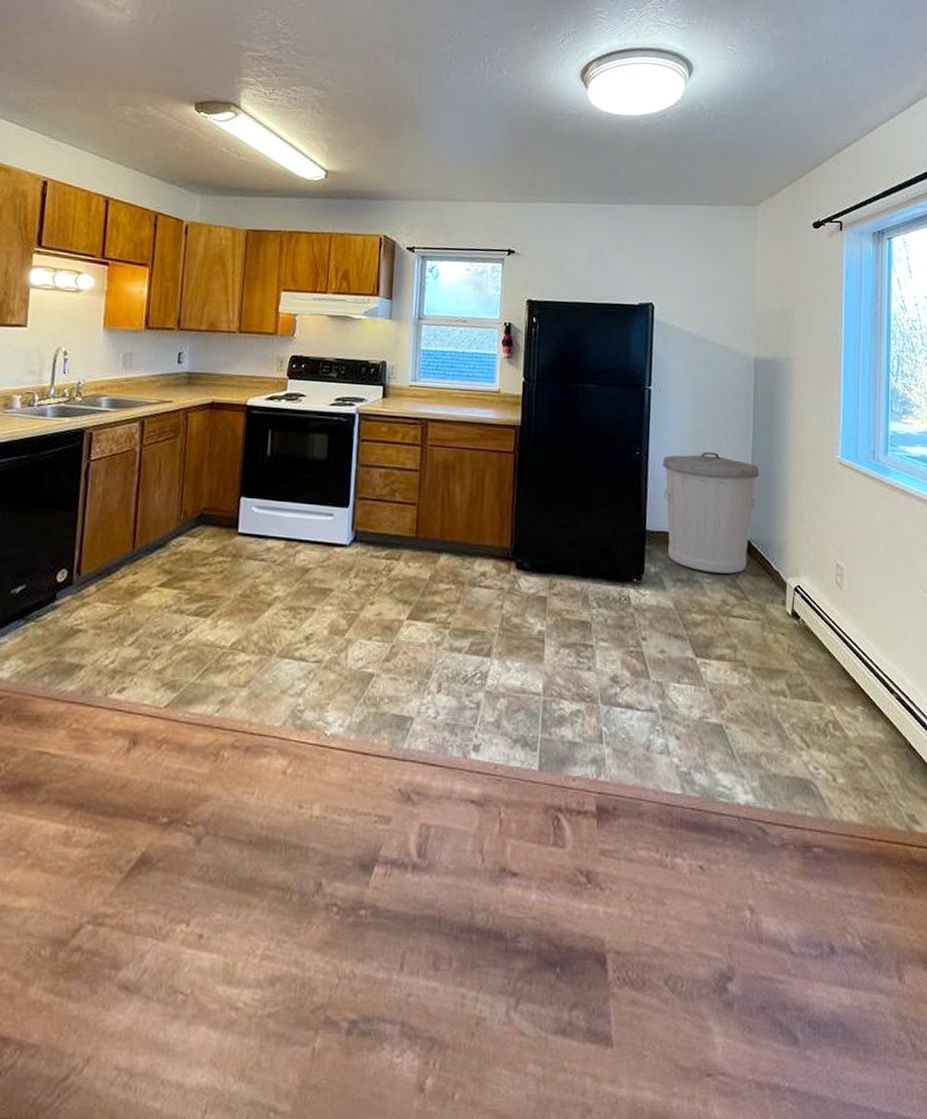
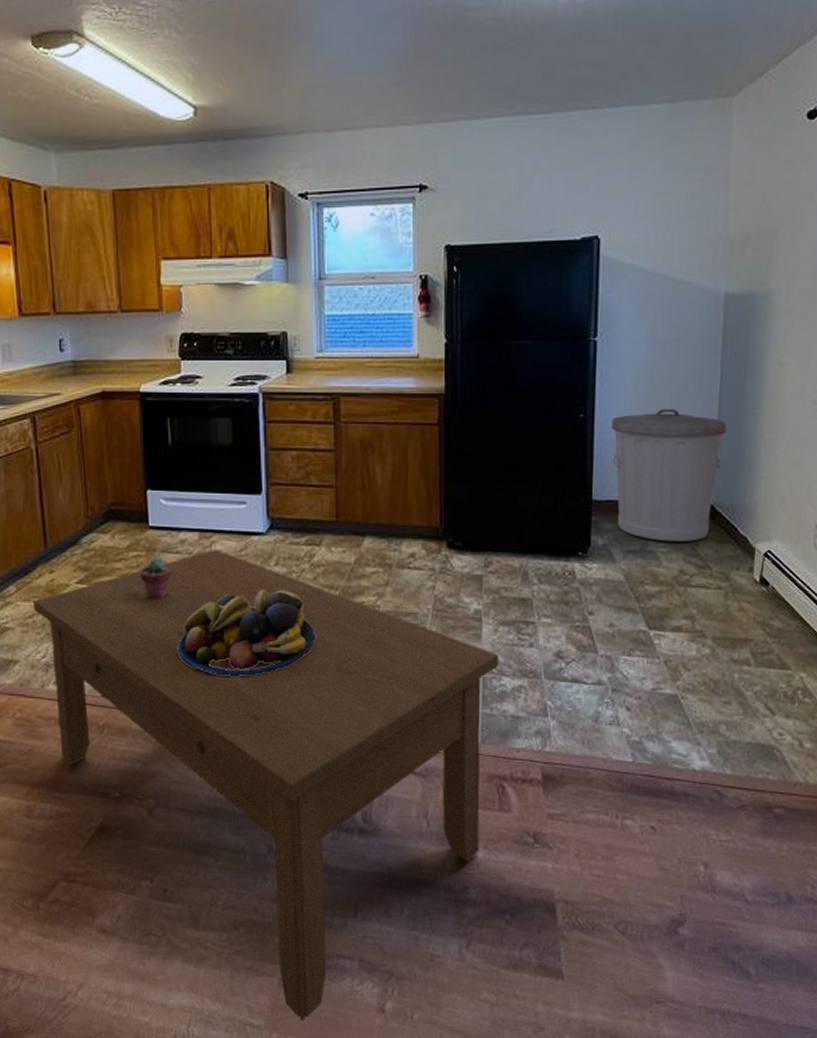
coffee table: none [110,558,560,1105] -> present [33,548,500,1021]
potted succulent: none [222,565,254,608] -> present [139,558,172,601]
fruit bowl: none [250,601,387,690] -> present [178,590,315,676]

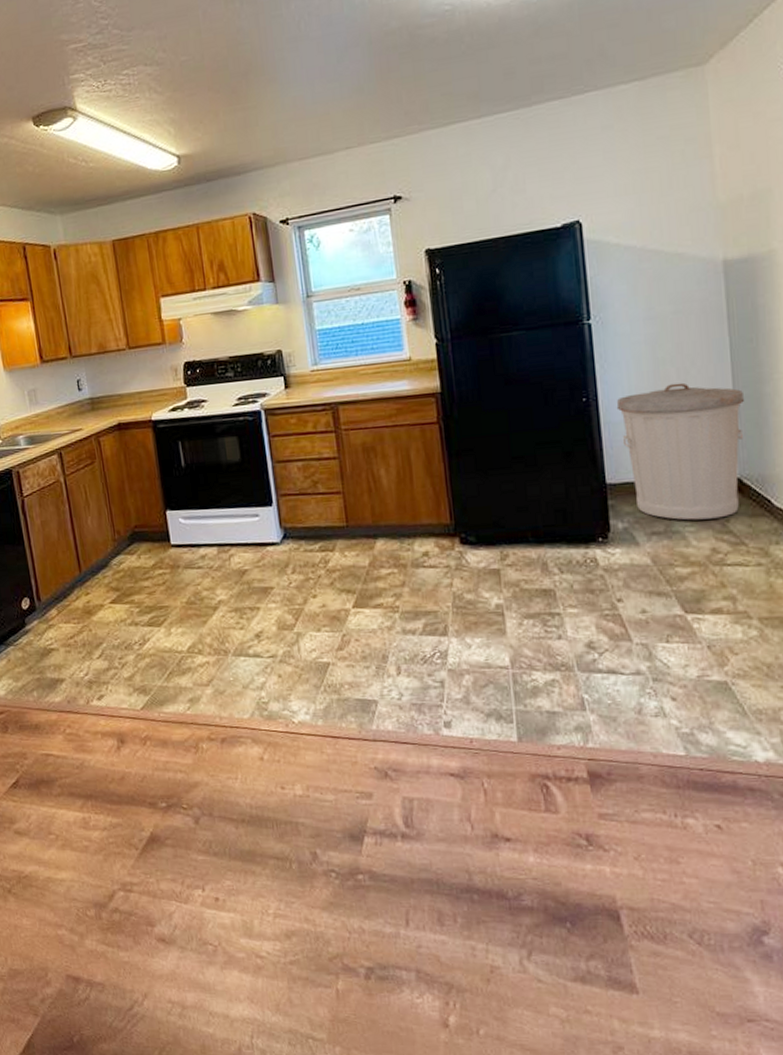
coffee table: present [33,548,500,1021] -> none [73,561,529,1035]
potted succulent: present [139,558,172,601] -> none [166,574,196,615]
fruit bowl: present [178,590,315,676] -> none [207,597,339,684]

